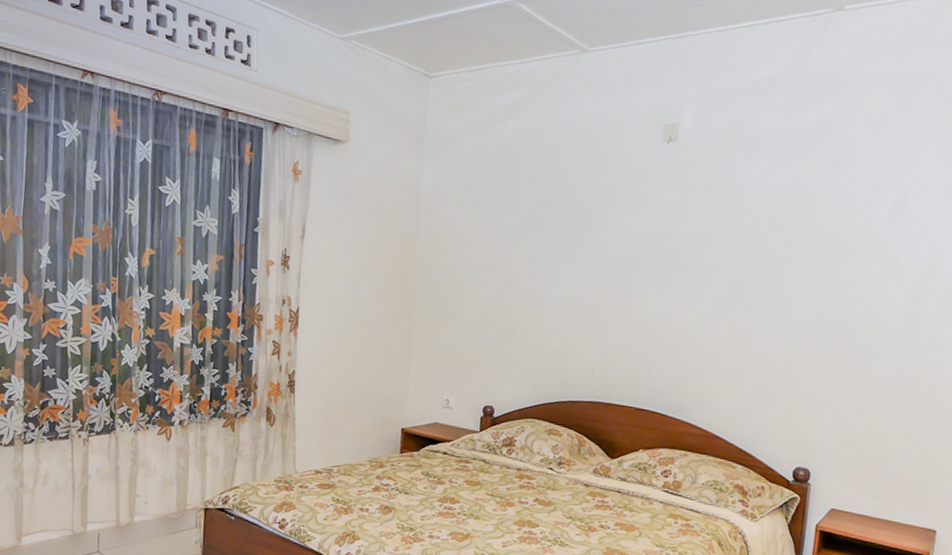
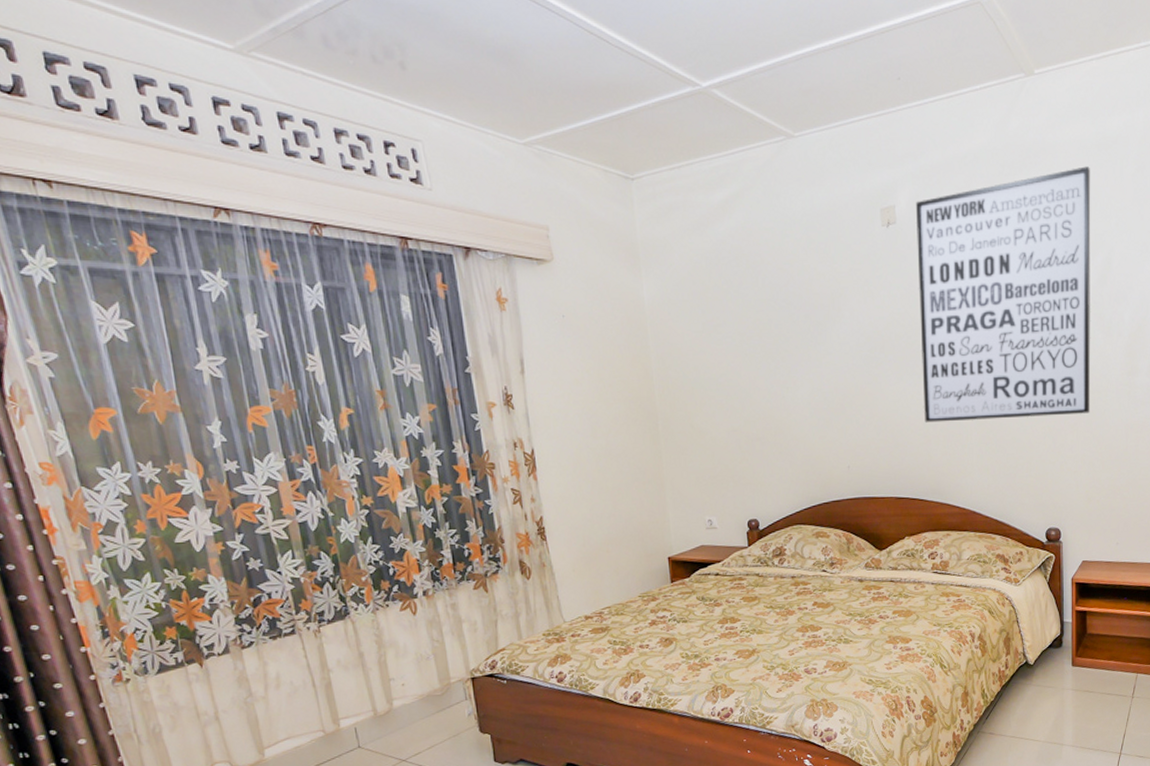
wall art: none [677,103,893,354] -> present [916,166,1091,423]

